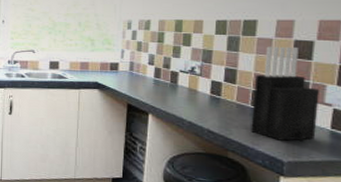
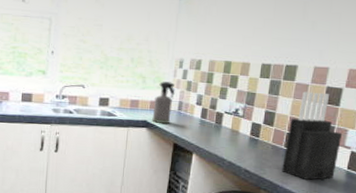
spray bottle: none [103,43,125,84] -> present [152,81,175,124]

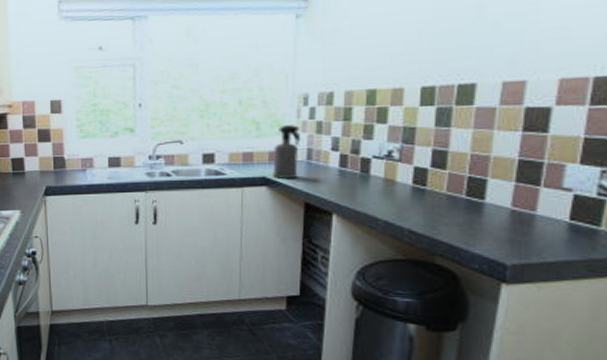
knife block: present [282,91,343,181] -> none [465,116,558,239]

